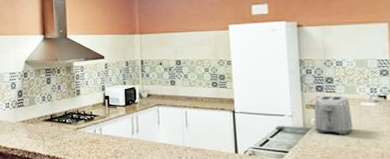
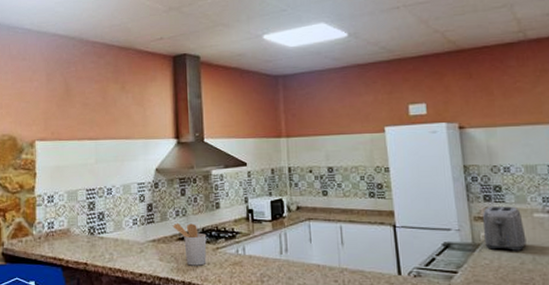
utensil holder: none [39,107,69,143] -> present [172,223,207,266]

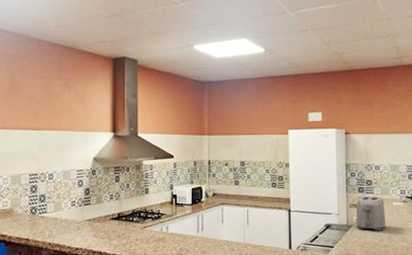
utensil holder: present [172,223,207,266] -> none [106,206,136,241]

